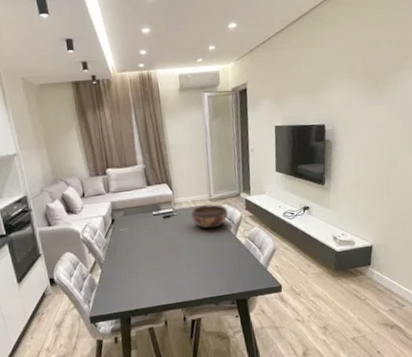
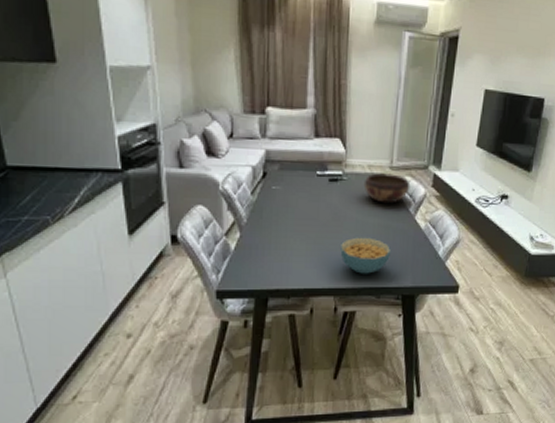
cereal bowl: none [180,257,222,288] -> present [340,237,392,274]

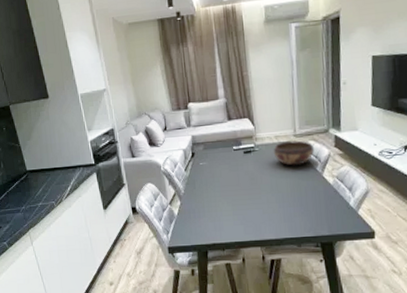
cereal bowl: present [340,237,392,274] -> none [260,195,306,227]

